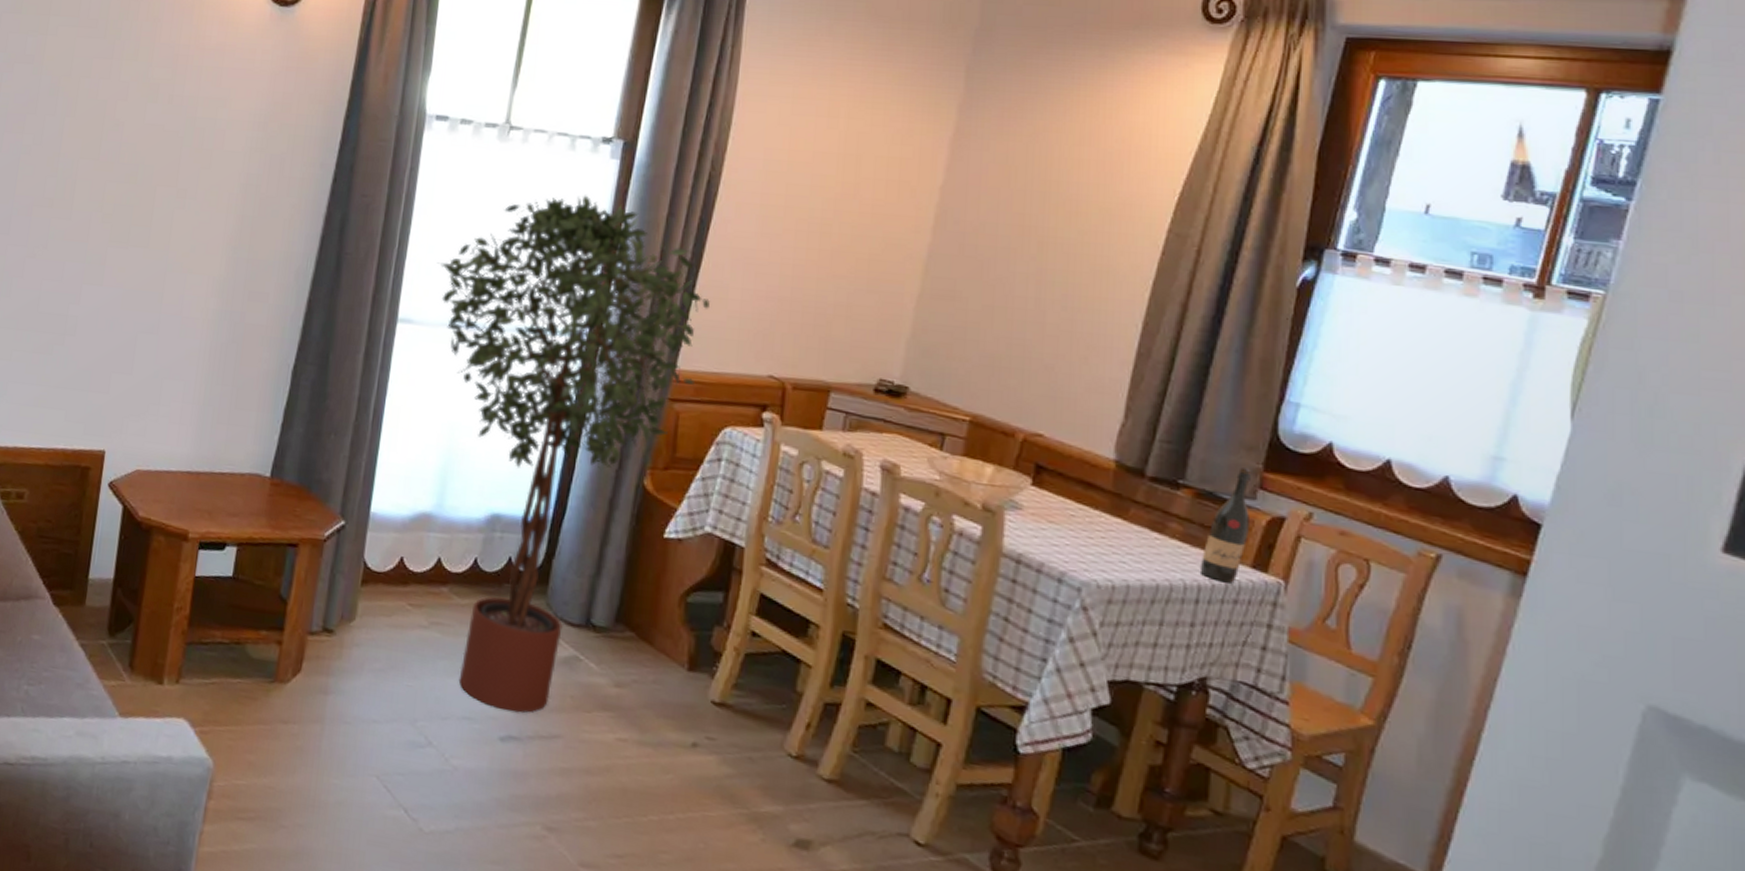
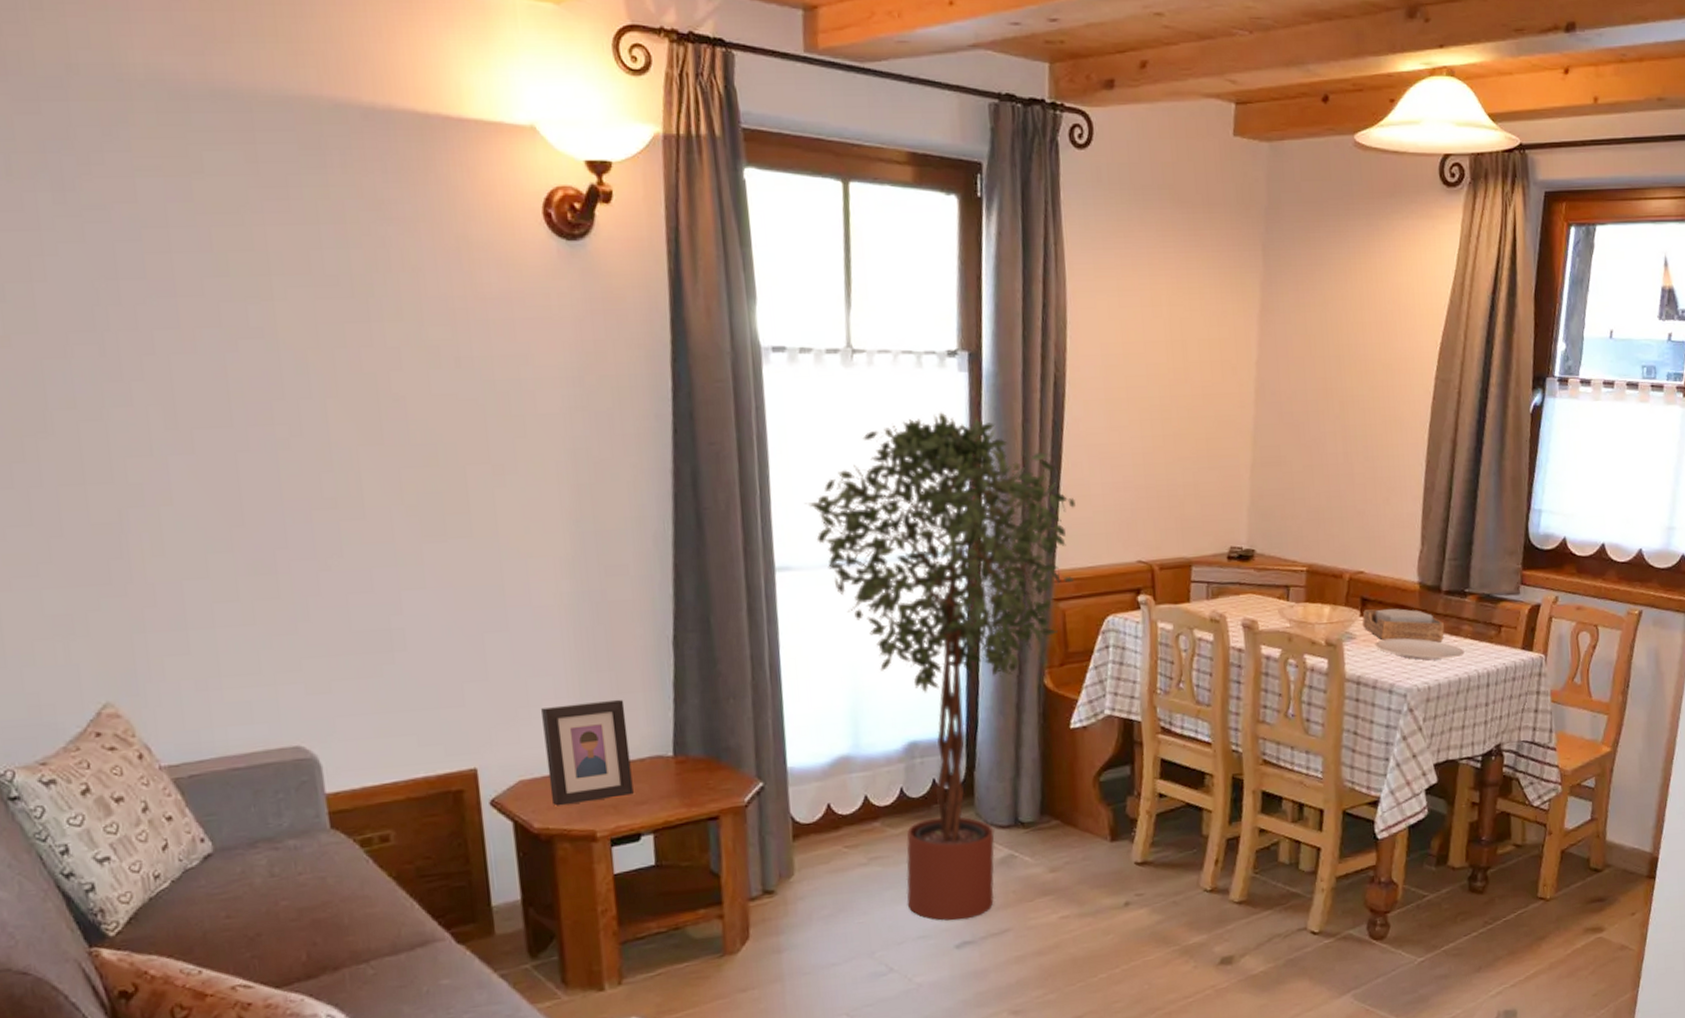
picture frame: none [158,408,239,505] -> present [541,699,634,806]
napkin holder: none [1032,479,1145,537] -> present [1361,608,1445,643]
plate: none [1046,517,1168,560] -> present [1375,638,1465,661]
wine bottle: present [1199,467,1252,584] -> none [1487,570,1518,666]

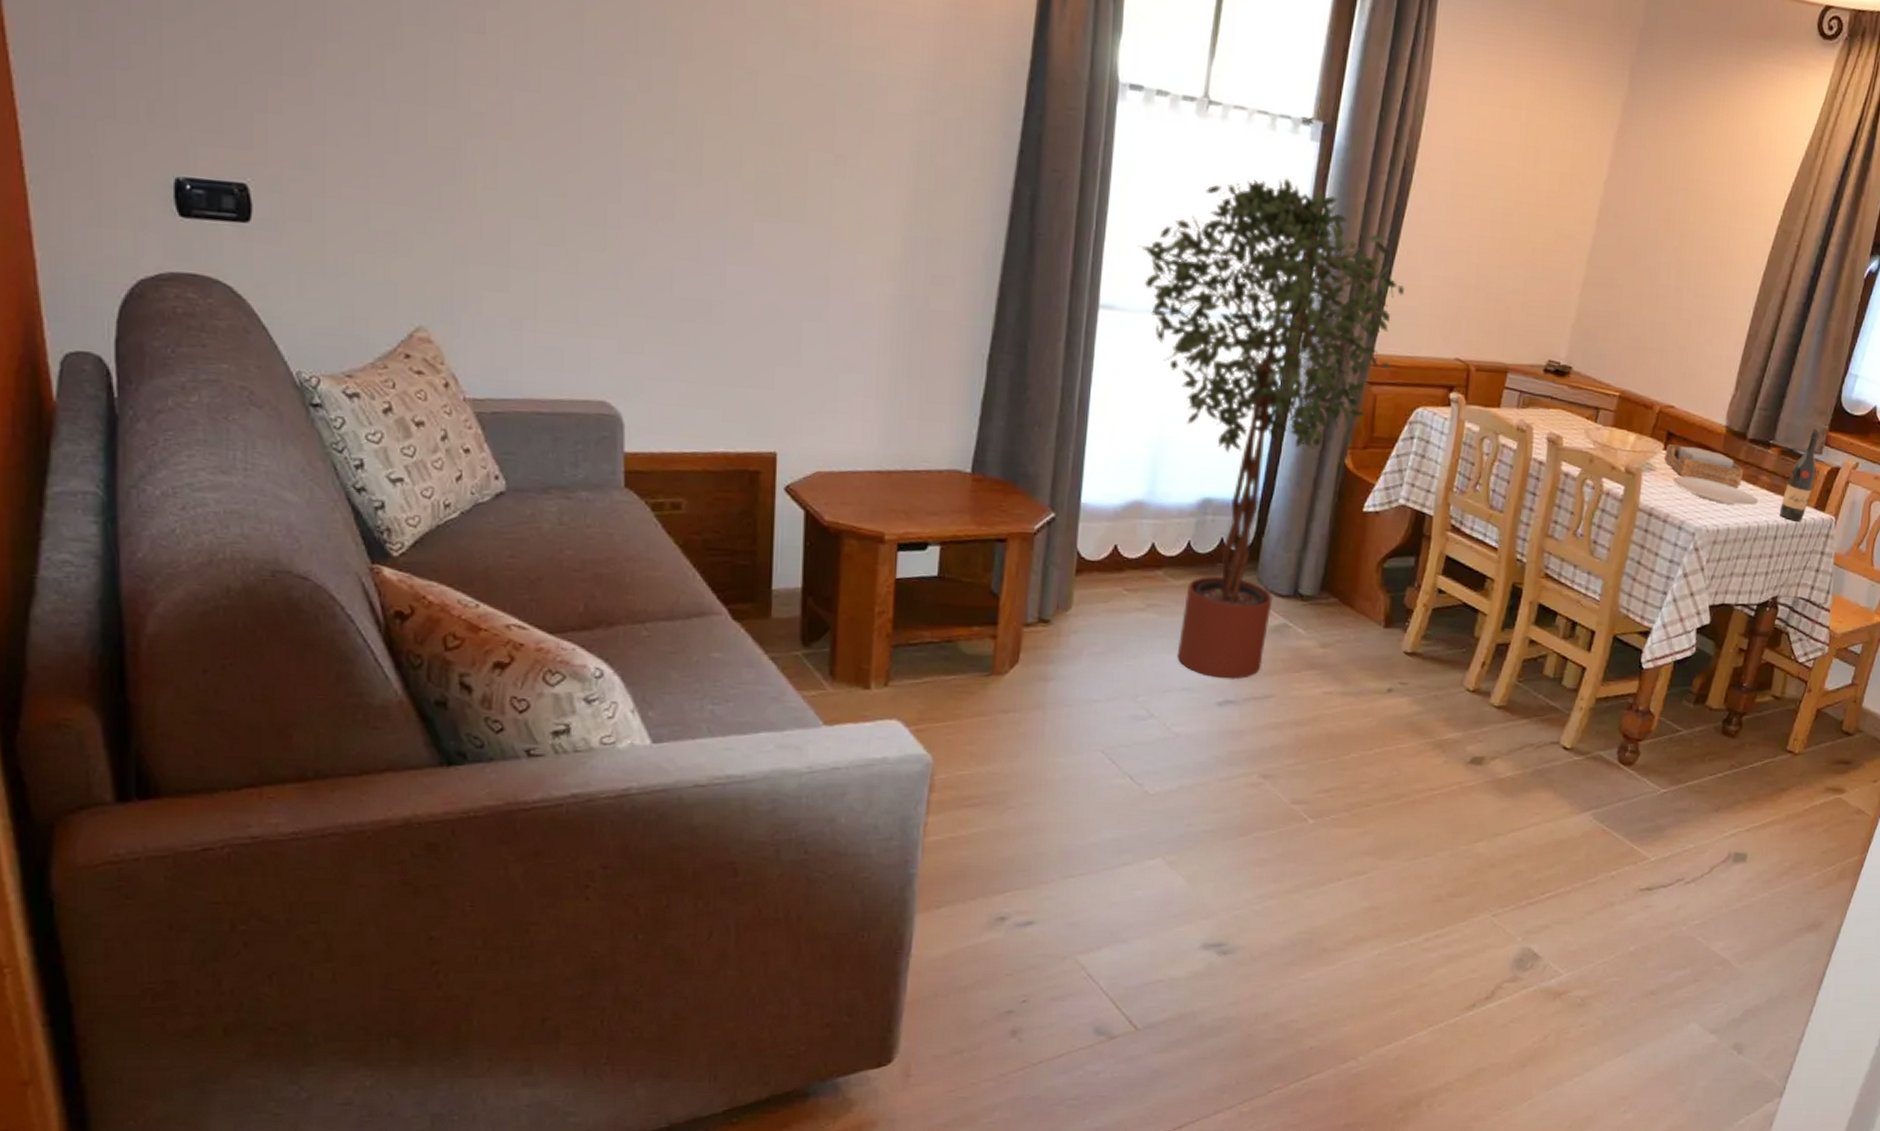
picture frame: present [541,699,634,806] -> none [845,404,931,504]
wine bottle: none [1487,570,1518,666] -> present [1779,428,1821,522]

